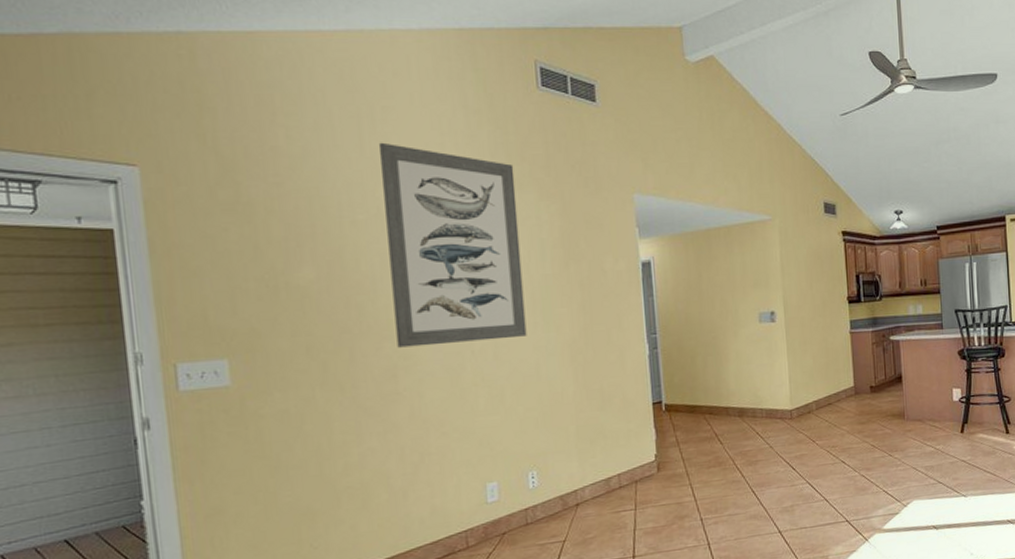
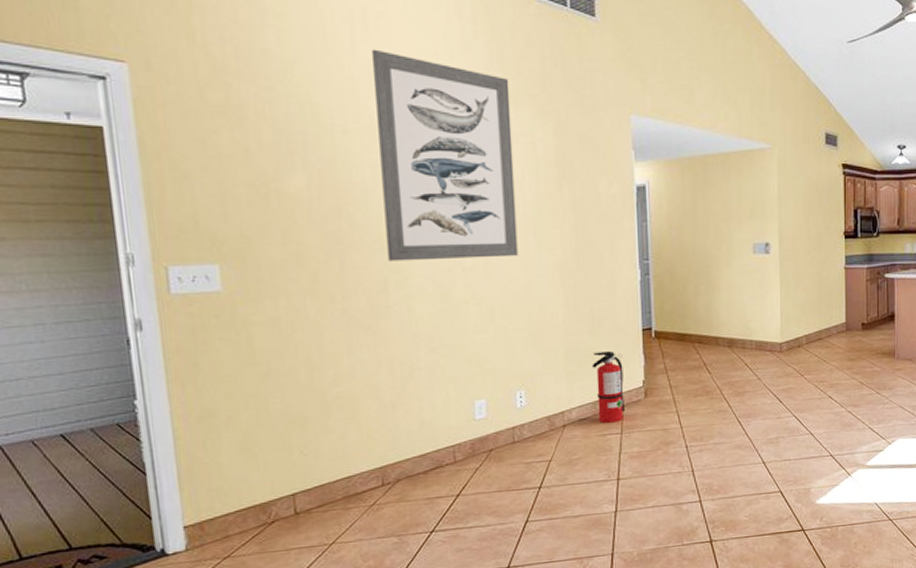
fire extinguisher: none [603,426,638,500] -> present [592,350,625,423]

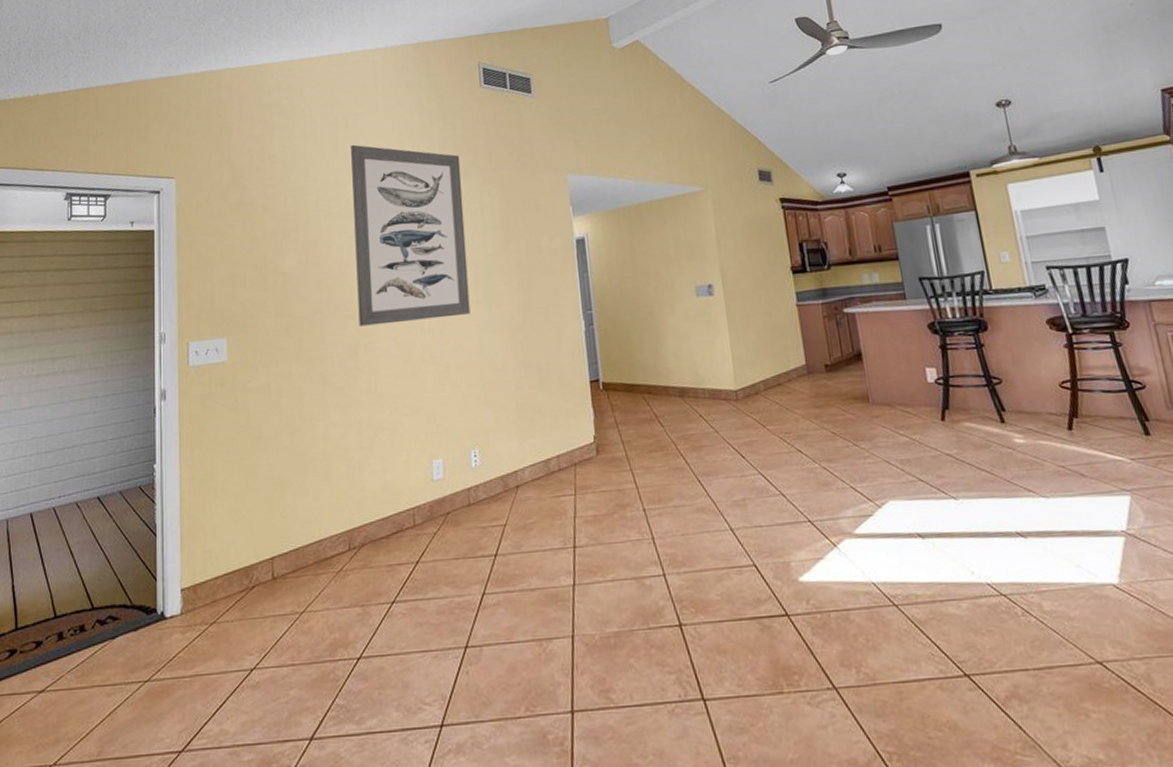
fire extinguisher: present [592,350,625,423] -> none [542,404,577,483]

